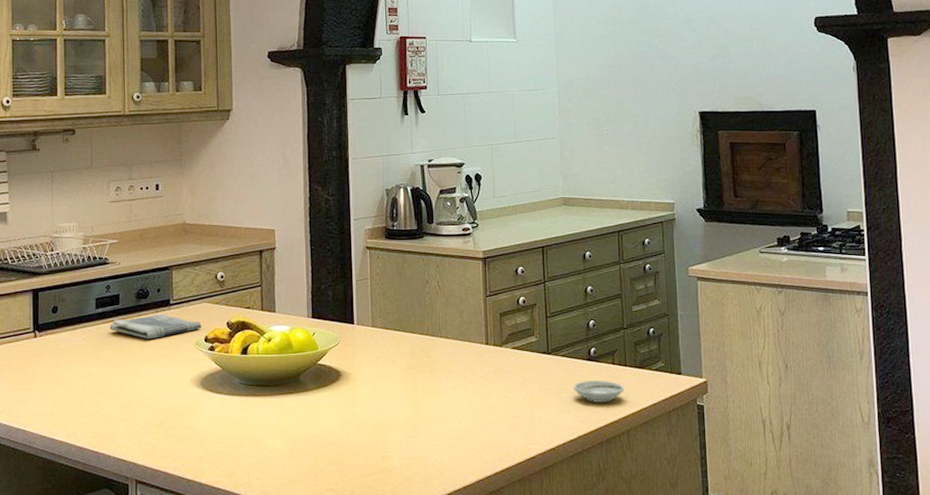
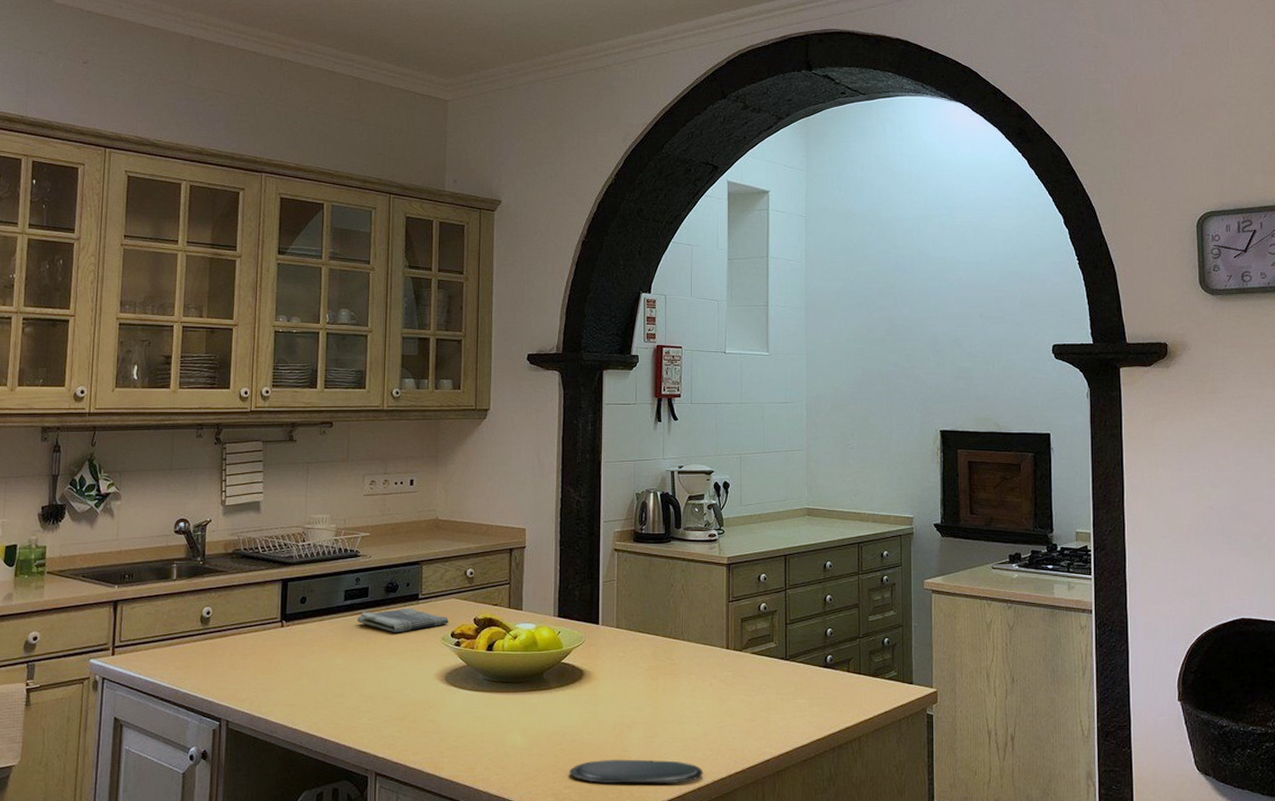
oval tray: none [330,460,468,485] -> present [569,759,703,783]
saucer: present [573,380,625,403] -> none [808,687,858,709]

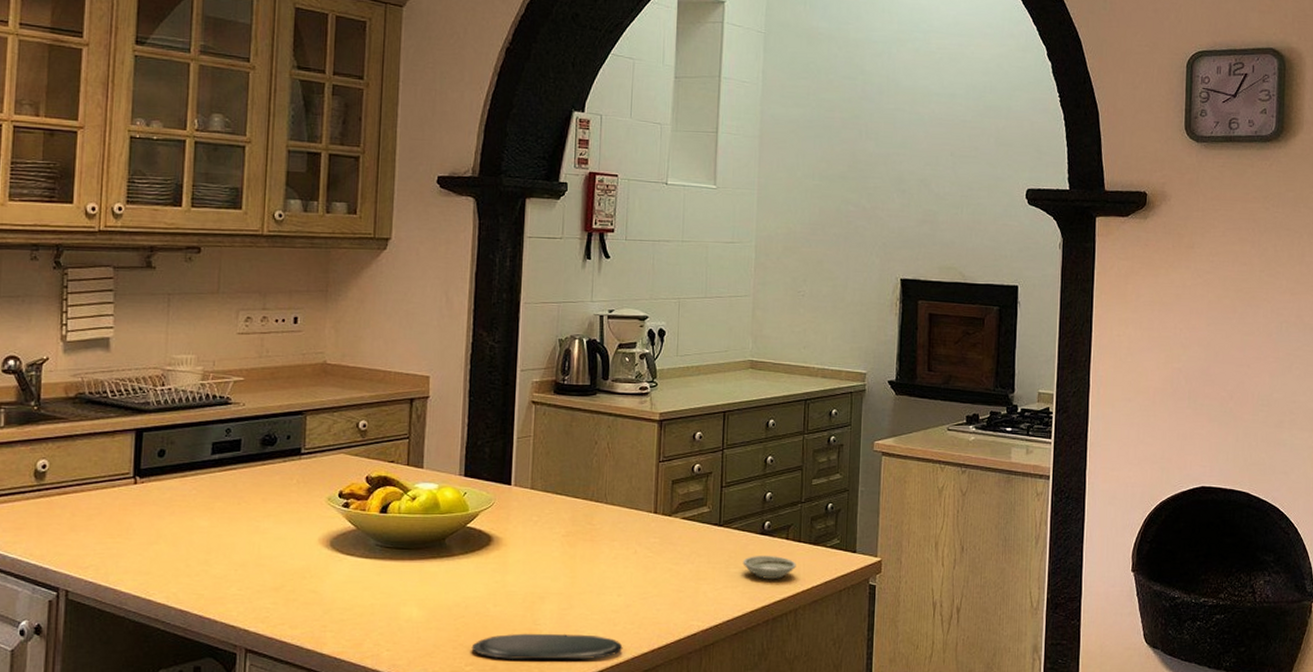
dish towel: present [357,607,449,633] -> none [226,463,336,492]
saucer: none [808,687,858,709] -> present [742,556,796,579]

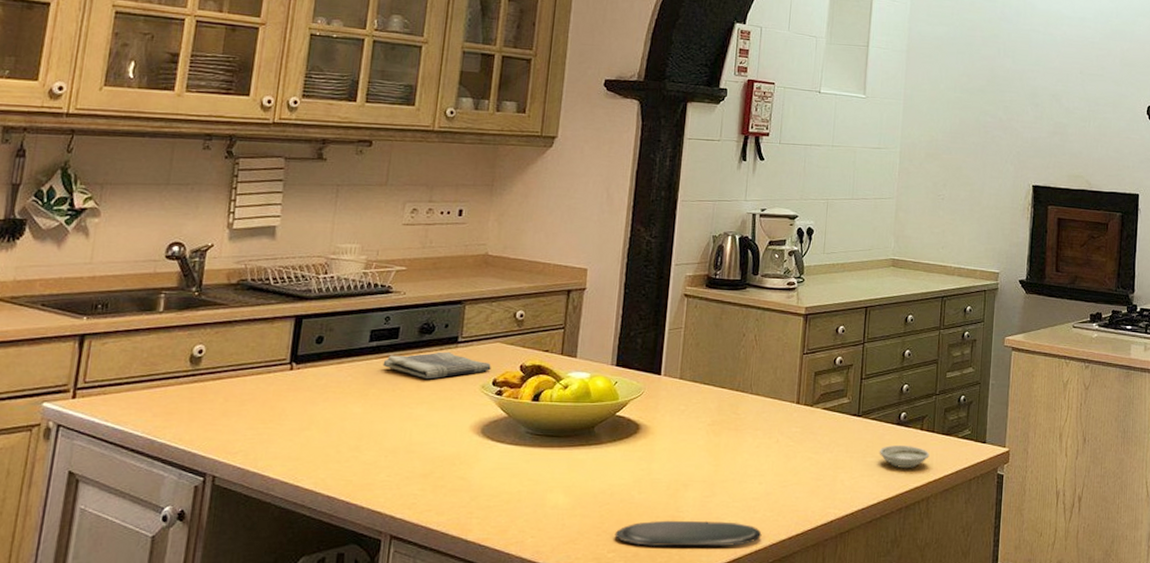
dish towel: none [226,463,336,492] -> present [383,351,491,380]

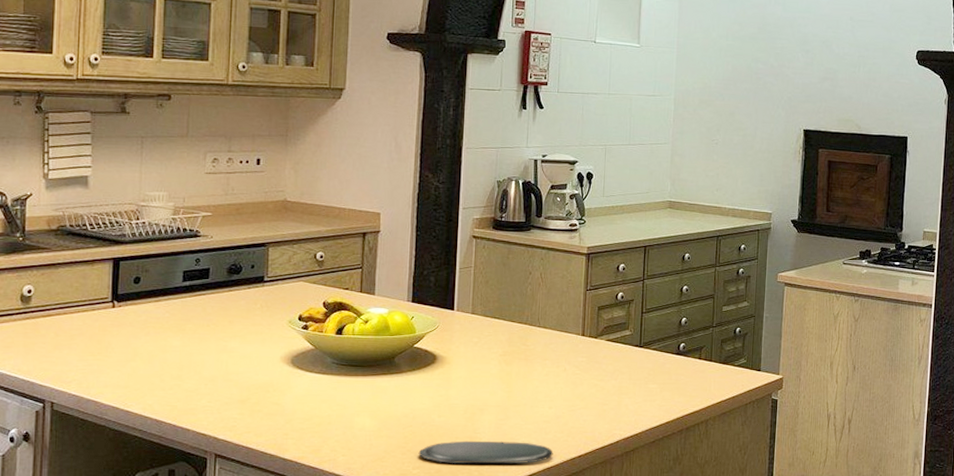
dish towel: present [383,351,491,380] -> none [196,290,296,316]
saucer: present [879,445,930,468] -> none [660,373,708,394]

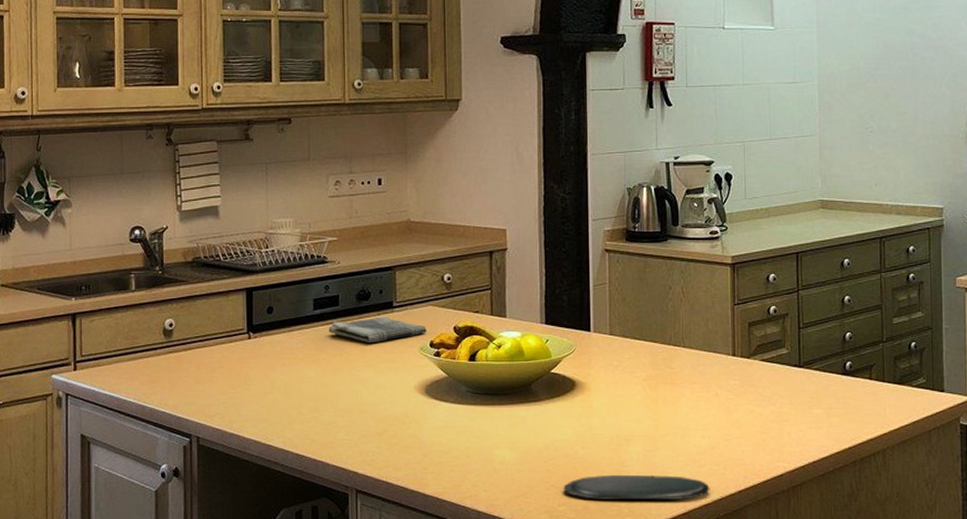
dish towel: none [196,290,296,316] -> present [328,316,427,344]

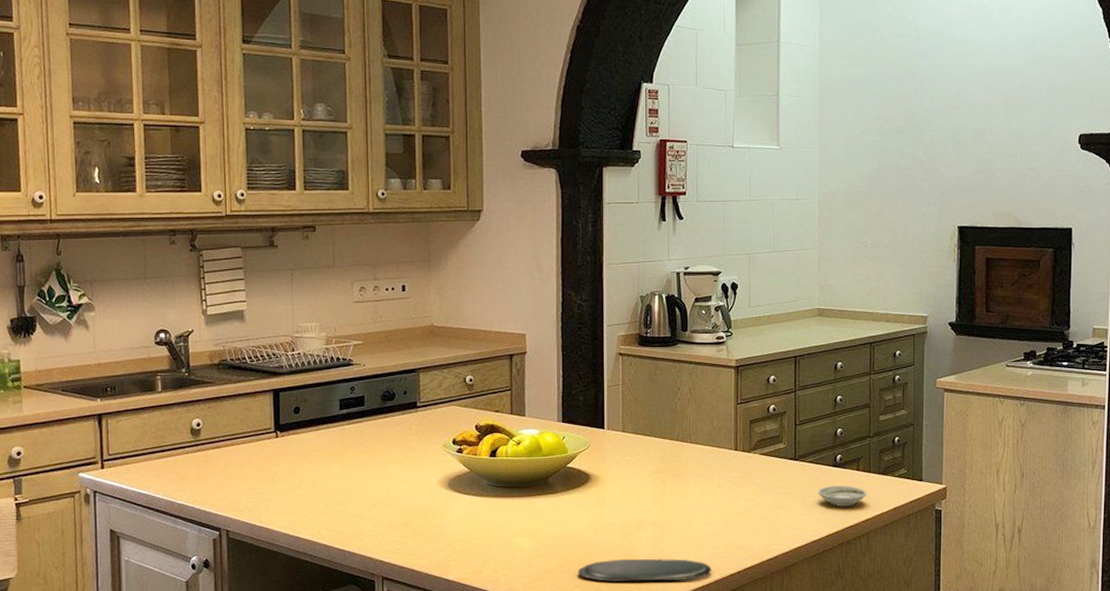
dish towel: present [328,316,427,344] -> none [354,415,450,441]
saucer: none [825,396,882,419] -> present [817,486,867,506]

